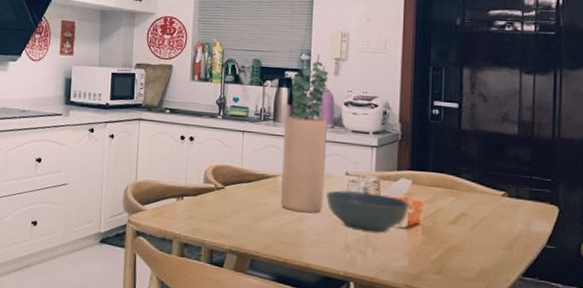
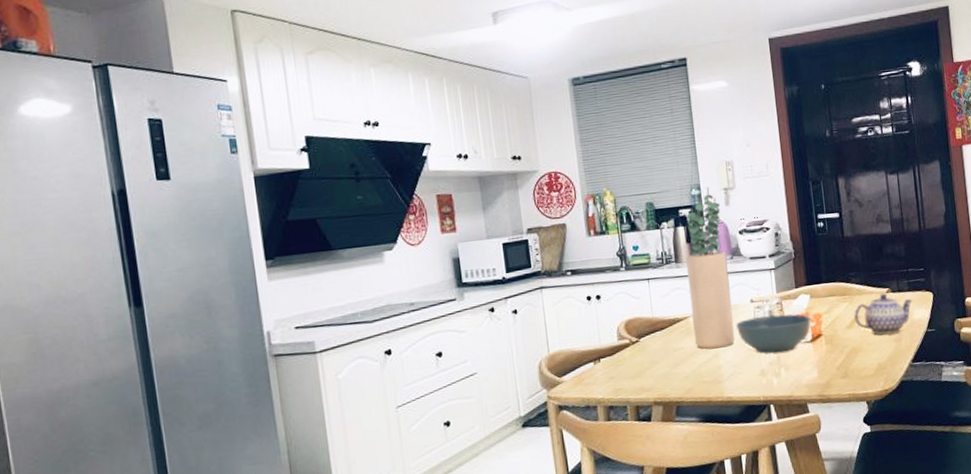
teapot: none [460,196,533,242] -> present [854,293,913,335]

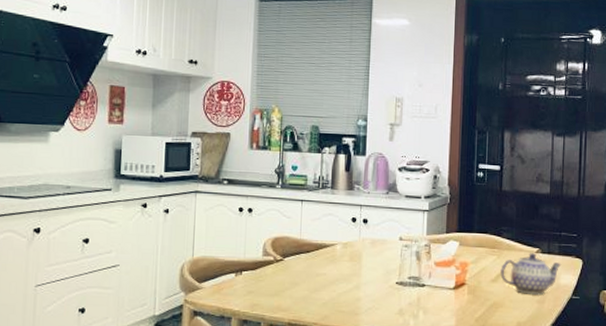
vase: present [685,187,736,349] -> none [338,119,384,280]
bowl: present [735,314,811,353] -> none [381,255,457,294]

